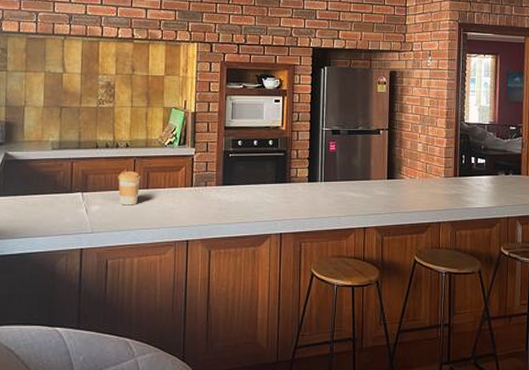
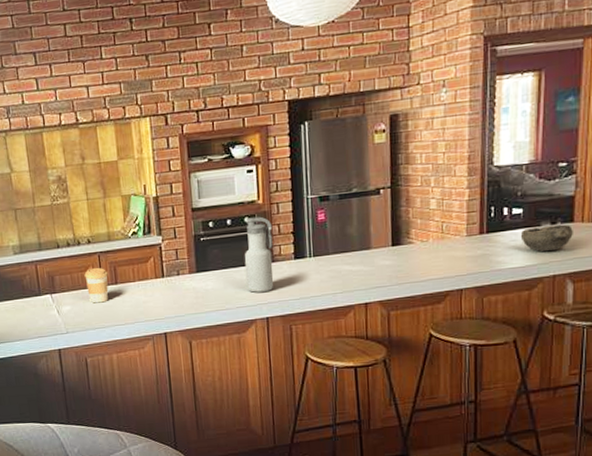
water bottle: none [265,141,292,209] -> present [244,216,274,293]
bowl: none [483,175,521,197] -> present [520,224,573,252]

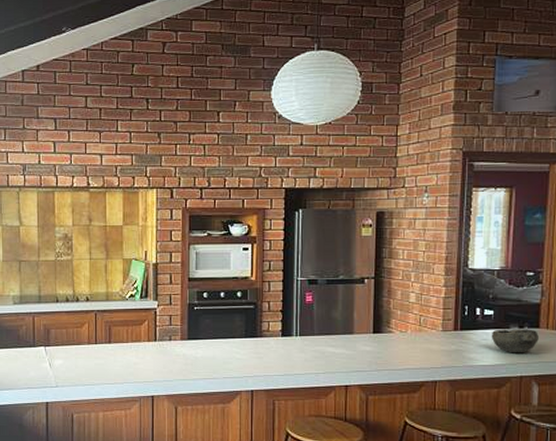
coffee cup: present [84,267,109,304] -> none [79,325,103,360]
water bottle: present [244,216,274,293] -> none [234,292,263,365]

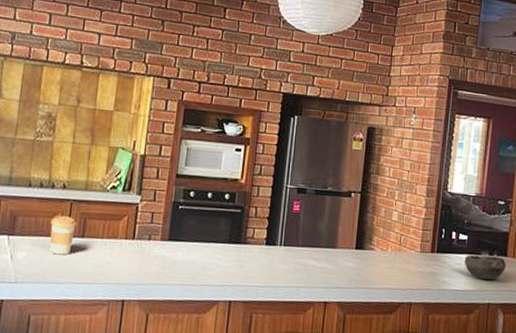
coffee cup: none [79,325,103,360] -> present [49,215,77,255]

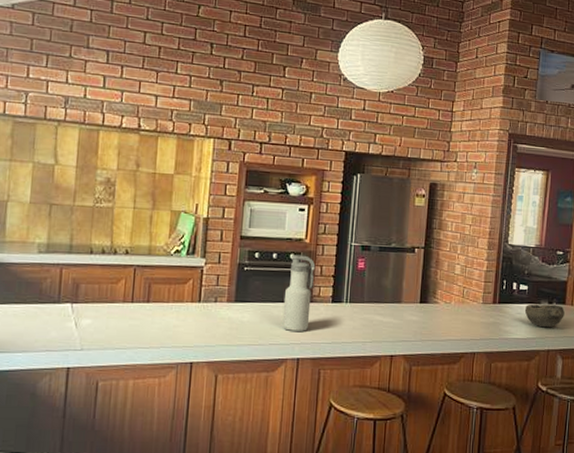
coffee cup: present [49,215,77,255] -> none [114,281,141,321]
water bottle: none [215,194,251,273] -> present [282,254,316,331]

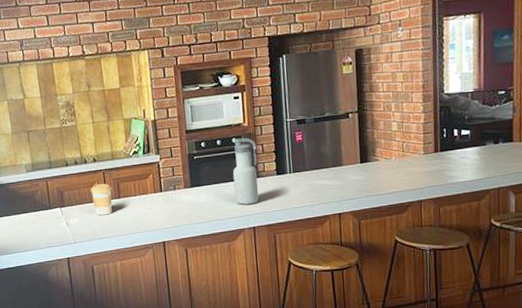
coffee cup: none [114,281,141,321] -> present [90,183,112,216]
bowl: present [524,304,565,328] -> none [469,143,513,168]

